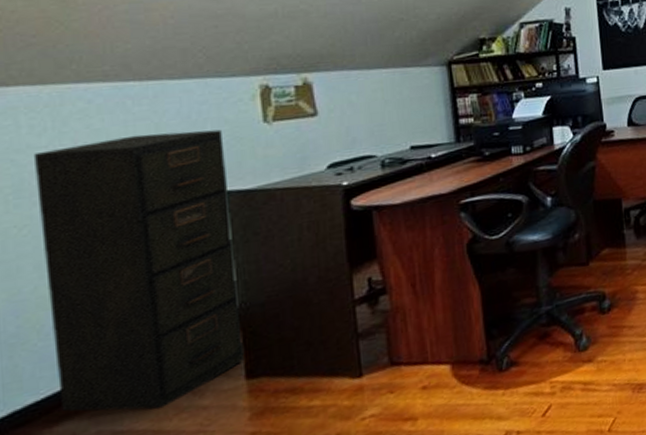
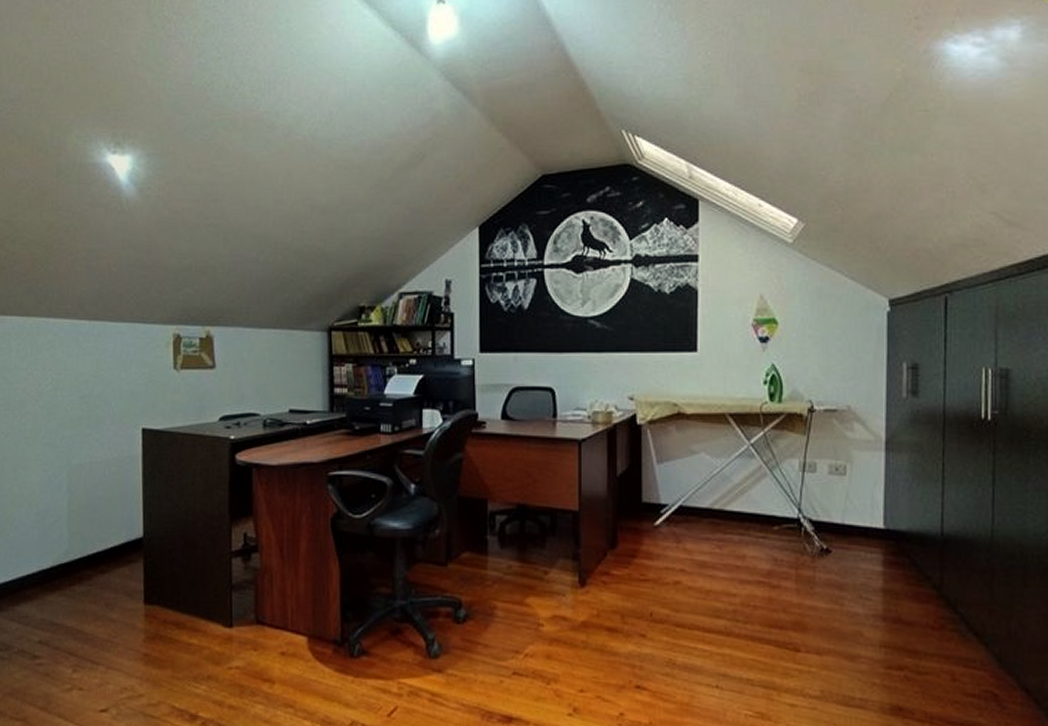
filing cabinet: present [33,129,245,412] -> none [17,368,145,612]

